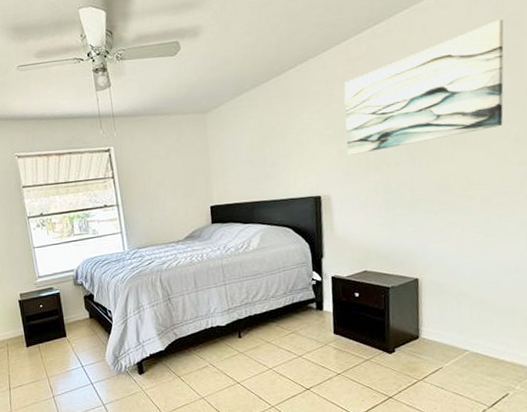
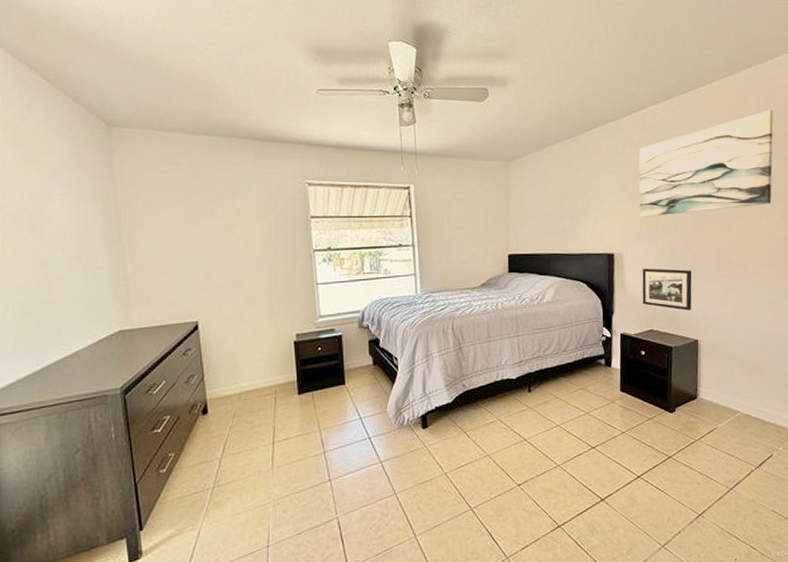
picture frame: none [352,206,411,249] -> present [642,268,692,311]

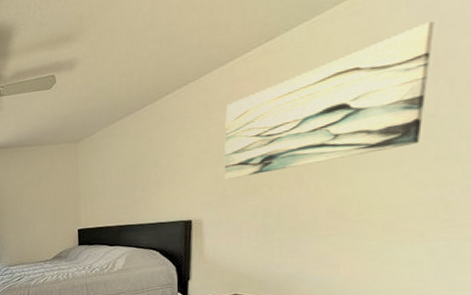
picture frame: present [642,268,692,311] -> none [224,230,291,274]

